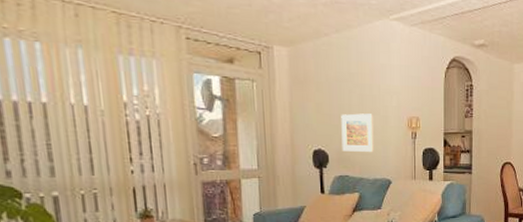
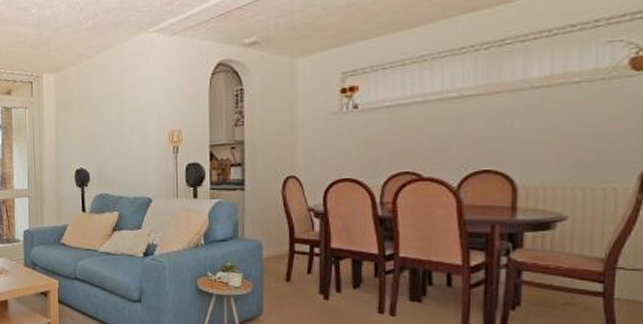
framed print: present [341,113,374,153] -> none [101,130,133,170]

